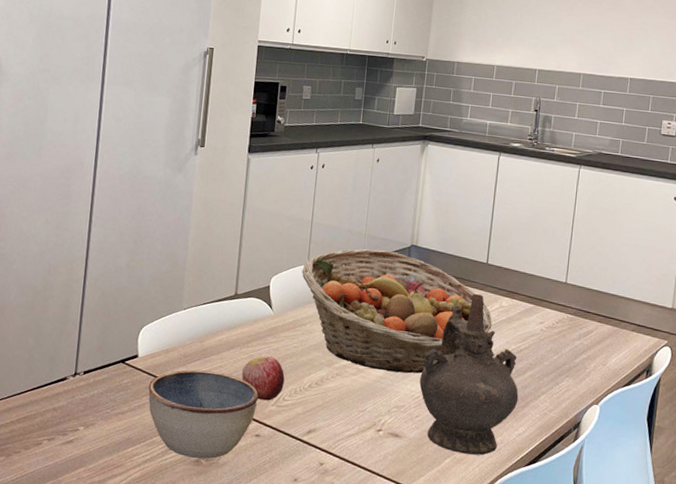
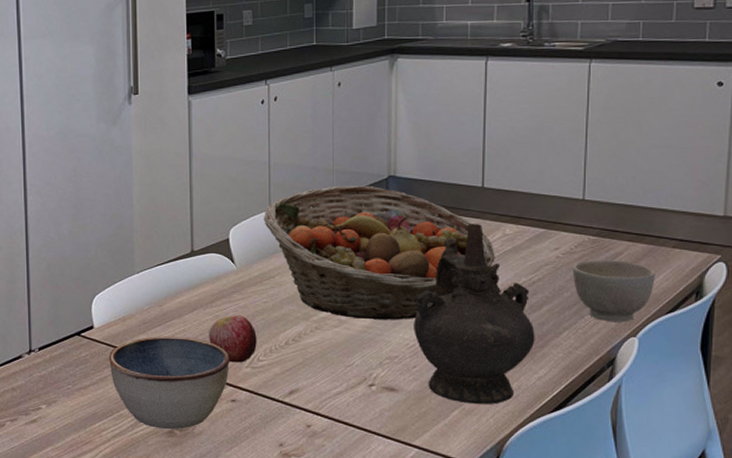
bowl: none [552,335,617,392] -> present [572,260,655,323]

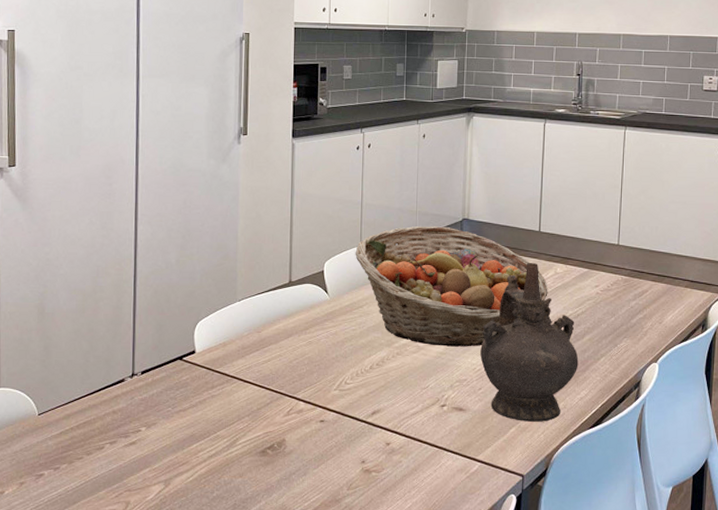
bowl: present [109,336,230,430] -> none [208,361,320,450]
apple: present [209,315,257,363] -> none [302,341,345,386]
bowl: present [572,260,655,323] -> none [608,296,672,350]

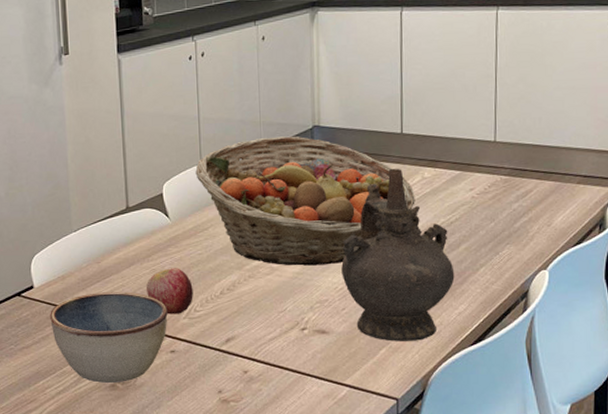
bowl: none [208,361,320,450] -> present [50,292,168,384]
apple: none [302,341,345,386] -> present [146,268,193,315]

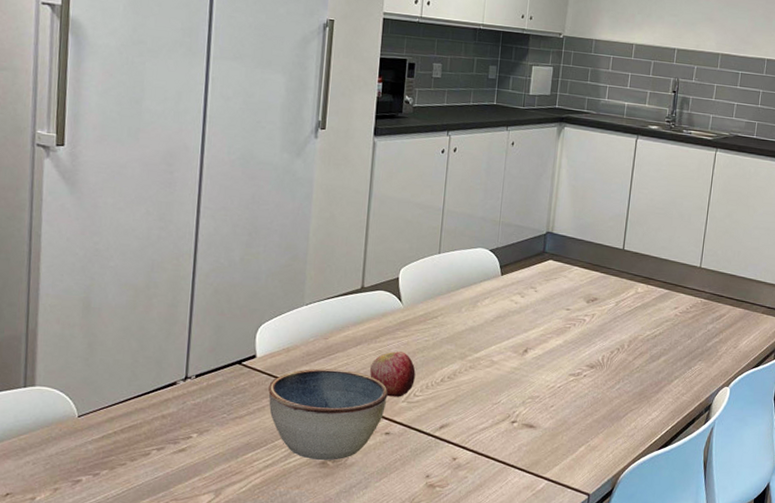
fruit basket: present [195,136,415,266] -> none [433,236,628,364]
ceremonial vessel: present [341,168,455,342] -> none [554,280,653,442]

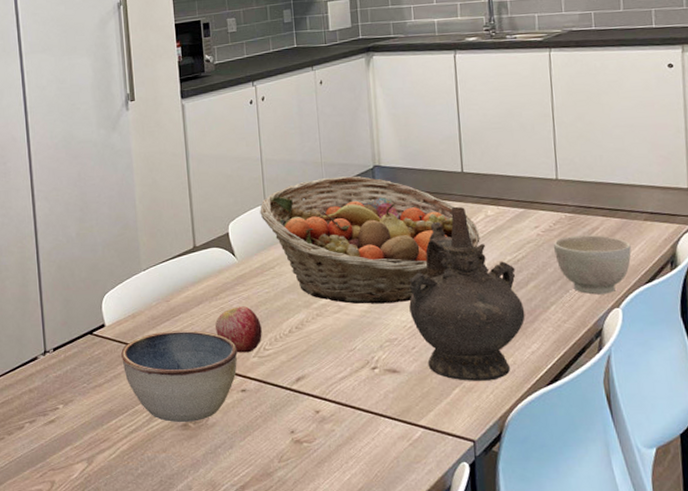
fruit basket: none [433,236,628,364] -> present [260,176,480,304]
ceremonial vessel: none [554,280,653,442] -> present [408,206,525,381]
bowl: none [686,319,748,374] -> present [552,235,632,295]

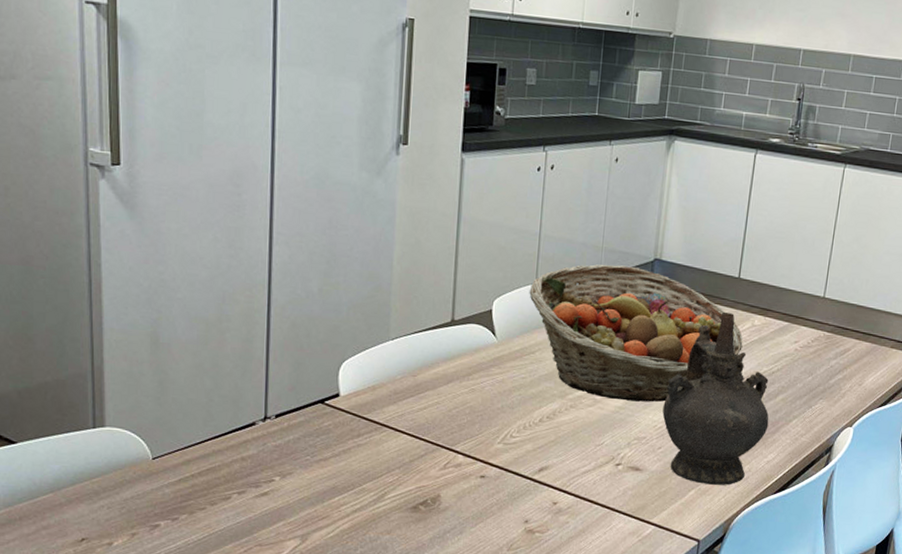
bowl: present [121,330,238,423] -> none [354,408,483,506]
apple: present [215,306,262,353] -> none [463,389,512,439]
bowl: present [552,235,632,295] -> none [806,354,874,414]

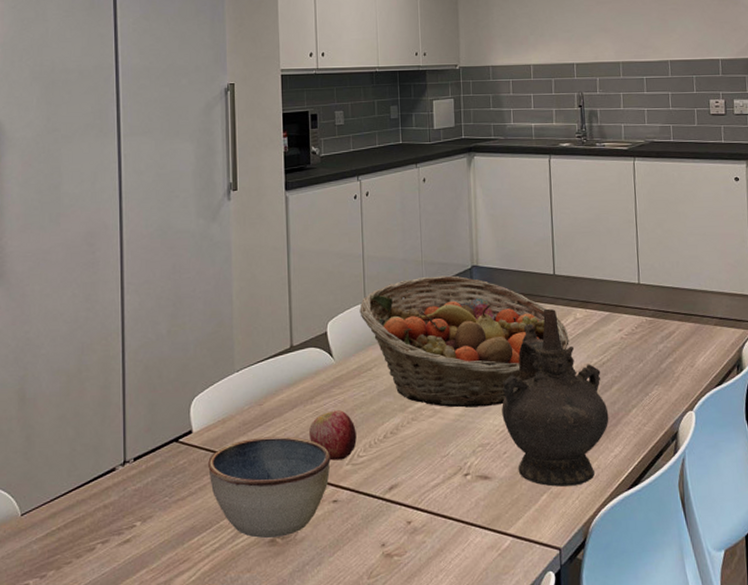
bowl: none [354,408,483,506] -> present [208,436,331,539]
apple: none [463,389,512,439] -> present [309,410,357,461]

